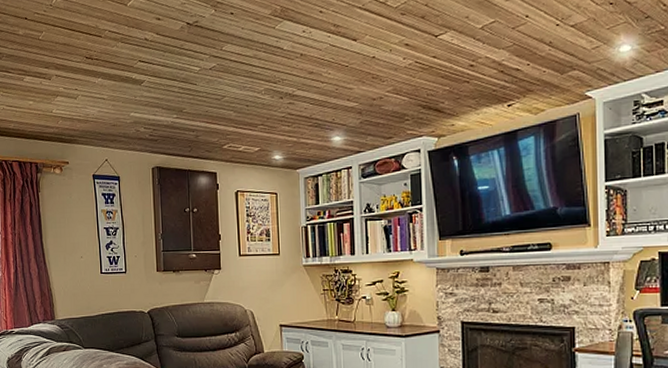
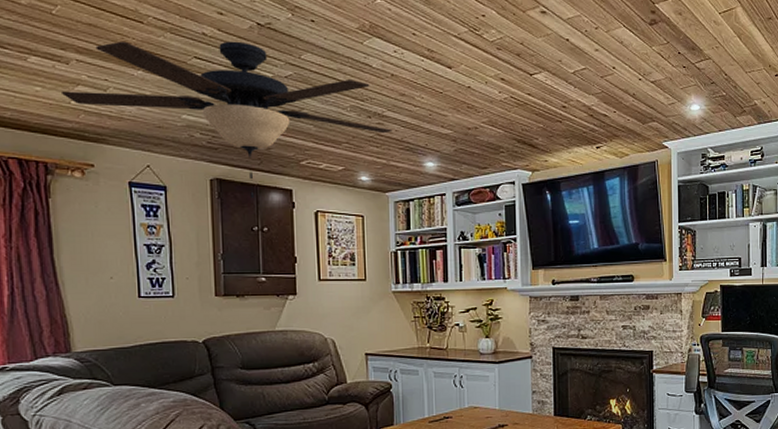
ceiling fan: none [45,41,302,182] -> present [60,41,393,198]

